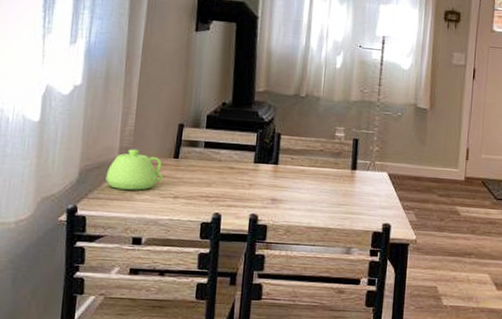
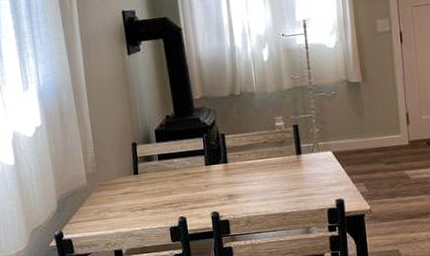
teapot: present [105,149,164,190] -> none [80,173,129,211]

